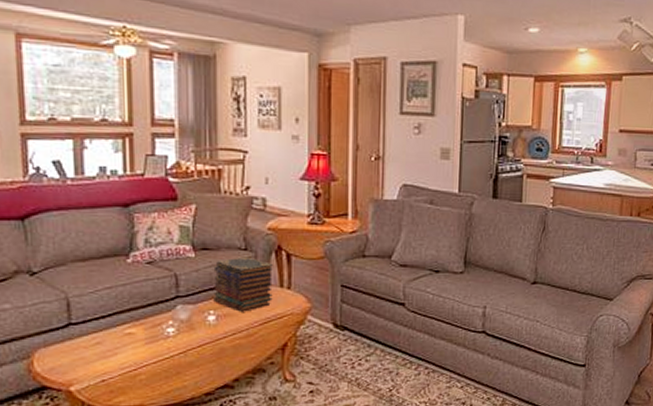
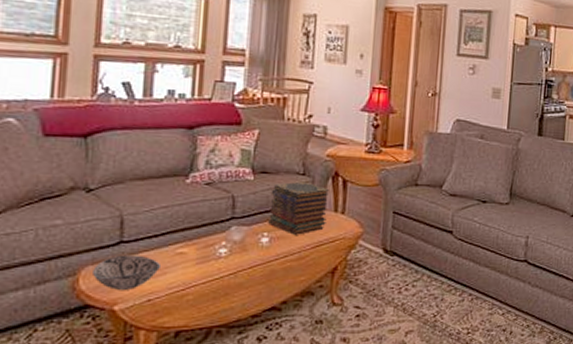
decorative bowl: none [46,336,112,371] -> present [93,255,162,290]

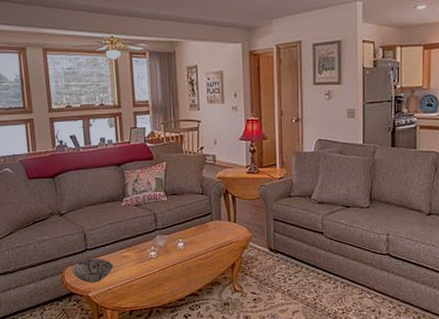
book stack: present [268,181,329,235] -> none [180,199,223,240]

